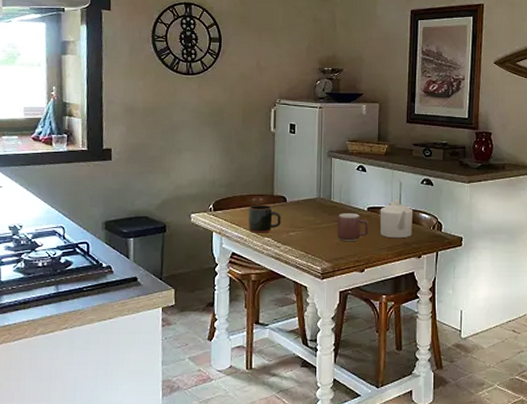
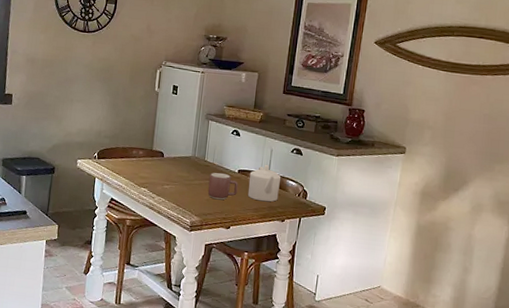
mug: present [247,204,281,233] -> none [127,156,158,184]

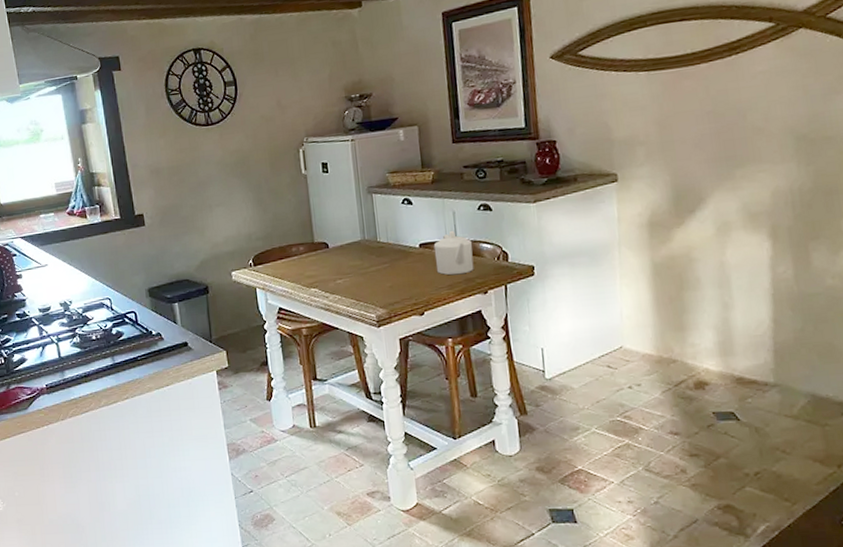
mug: present [207,172,238,200] -> none [386,251,424,285]

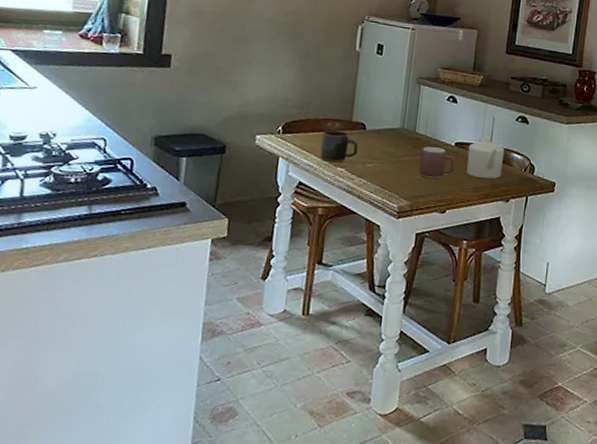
mug: none [289,253,326,285] -> present [320,130,358,163]
mug: none [386,251,424,285] -> present [419,146,455,179]

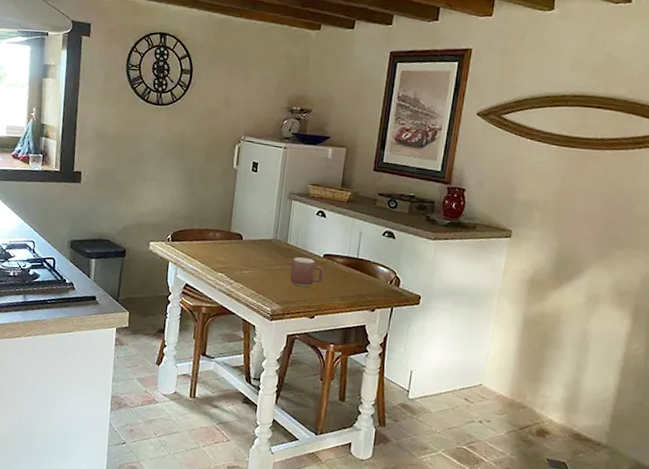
mug: present [320,130,358,163] -> none [203,239,236,268]
teapot: present [467,135,505,180] -> none [334,248,372,290]

